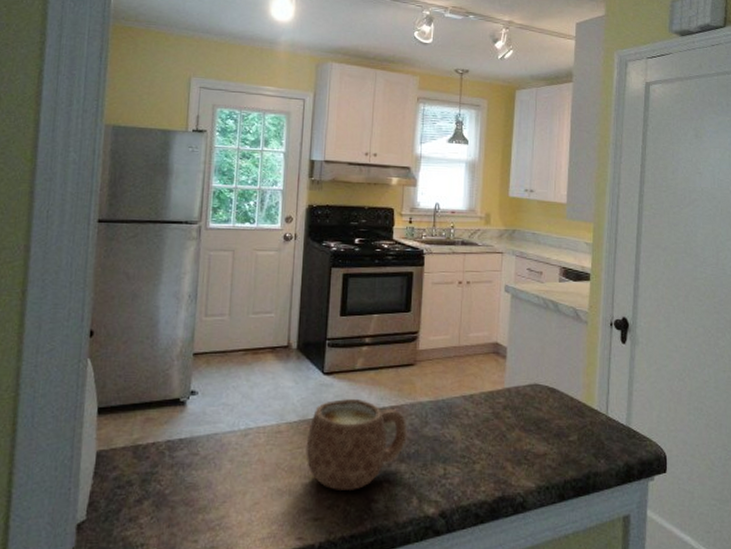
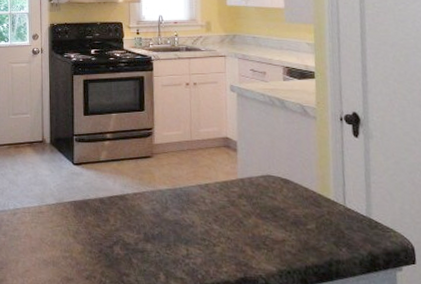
mug: present [306,399,407,490] -> none [64,186,150,264]

